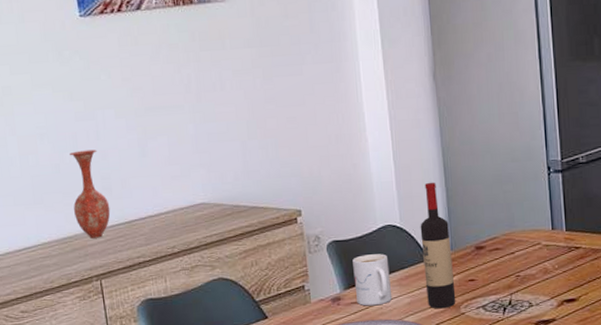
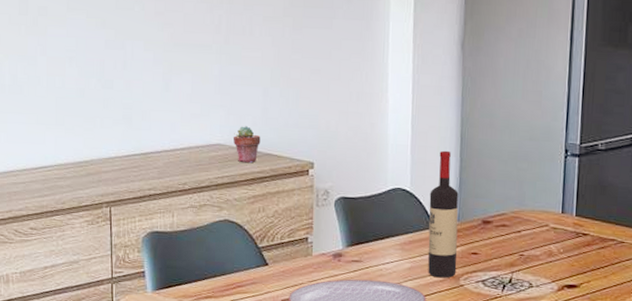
vase: present [70,149,111,239] -> none [93,78,128,166]
potted succulent: none [216,182,245,219] -> present [232,126,261,164]
mug: present [352,254,393,306] -> none [357,215,394,267]

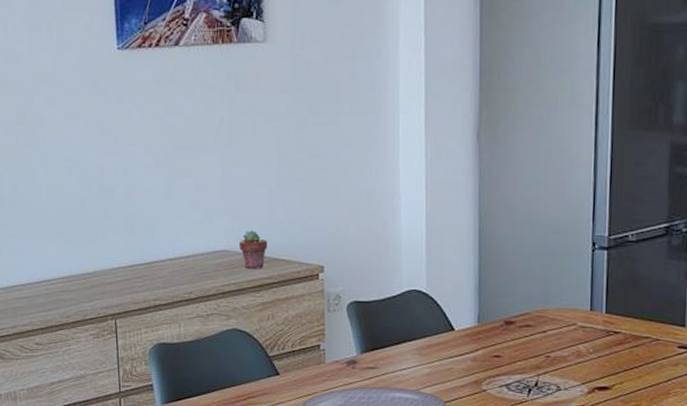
wine bottle: present [428,150,459,278] -> none [447,248,479,383]

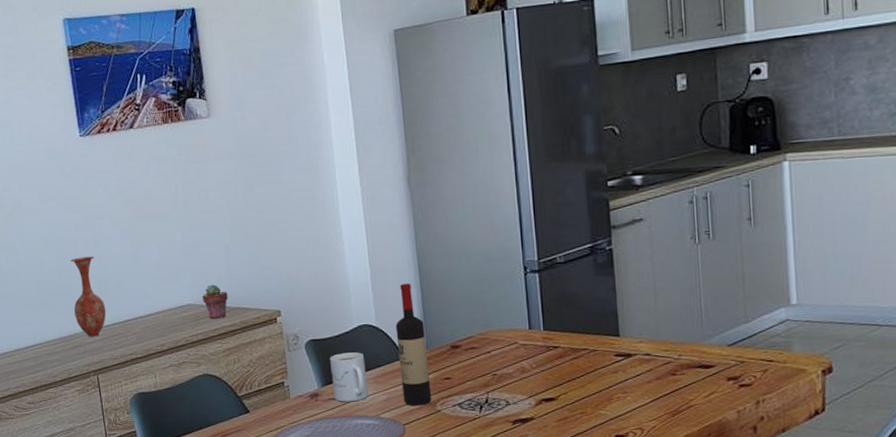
vase: none [95,186,131,277] -> present [71,256,107,337]
mug: none [372,319,411,373] -> present [330,352,369,403]
wine bottle: none [447,248,479,383] -> present [395,283,432,406]

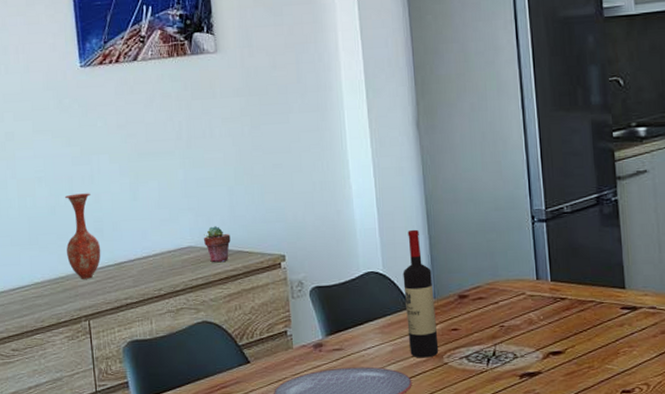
mug: present [330,352,369,403] -> none [335,300,375,354]

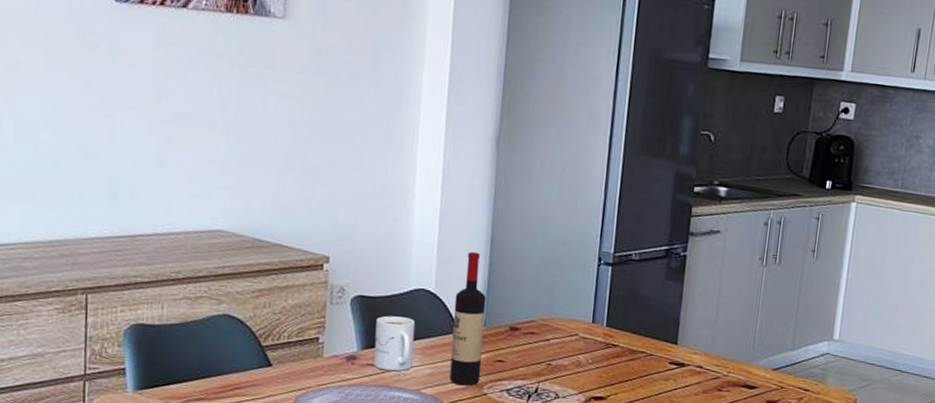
vase: present [65,193,101,279] -> none [69,147,113,248]
potted succulent: present [203,226,231,263] -> none [237,212,270,254]
mug: none [335,300,375,354] -> present [373,315,416,372]

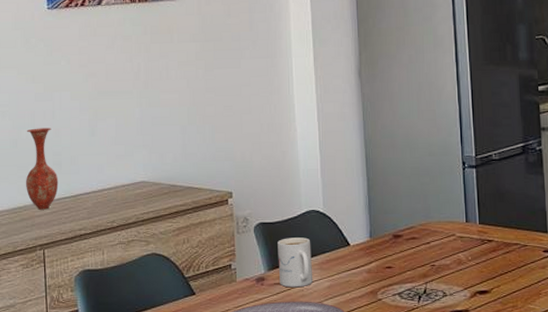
vase: none [69,147,113,248] -> present [26,128,59,210]
wine bottle: present [449,251,486,386] -> none [342,171,374,294]

